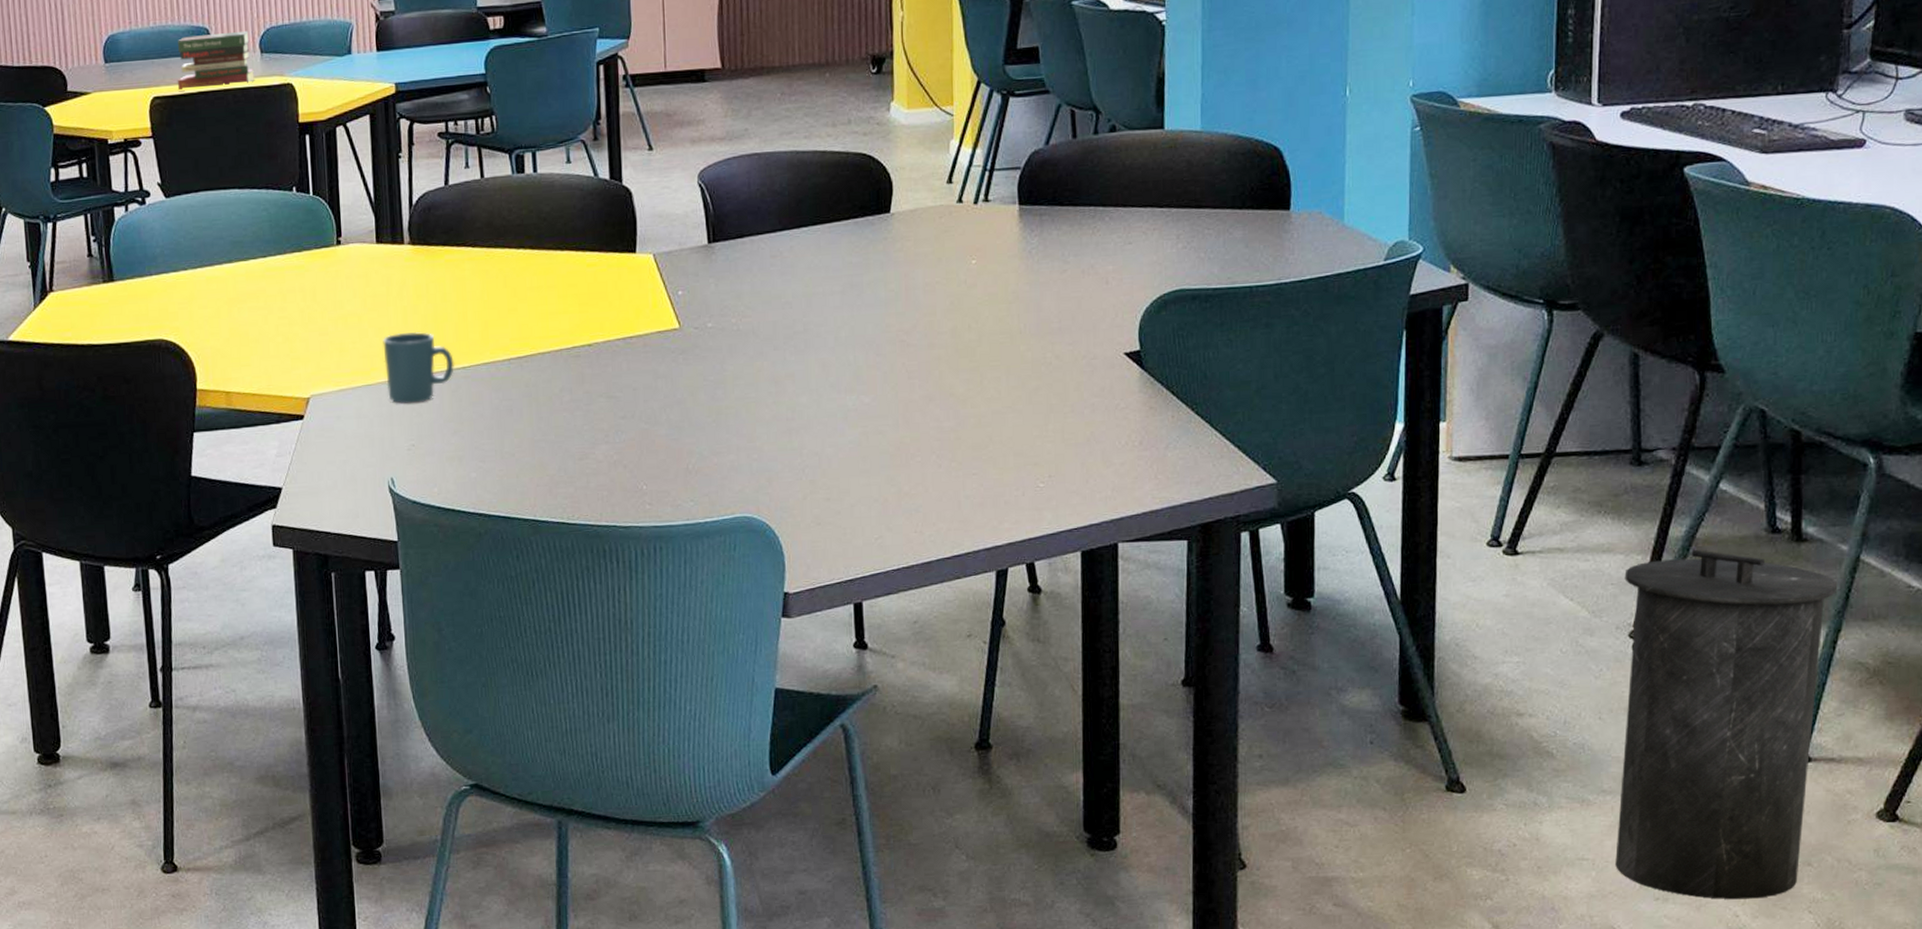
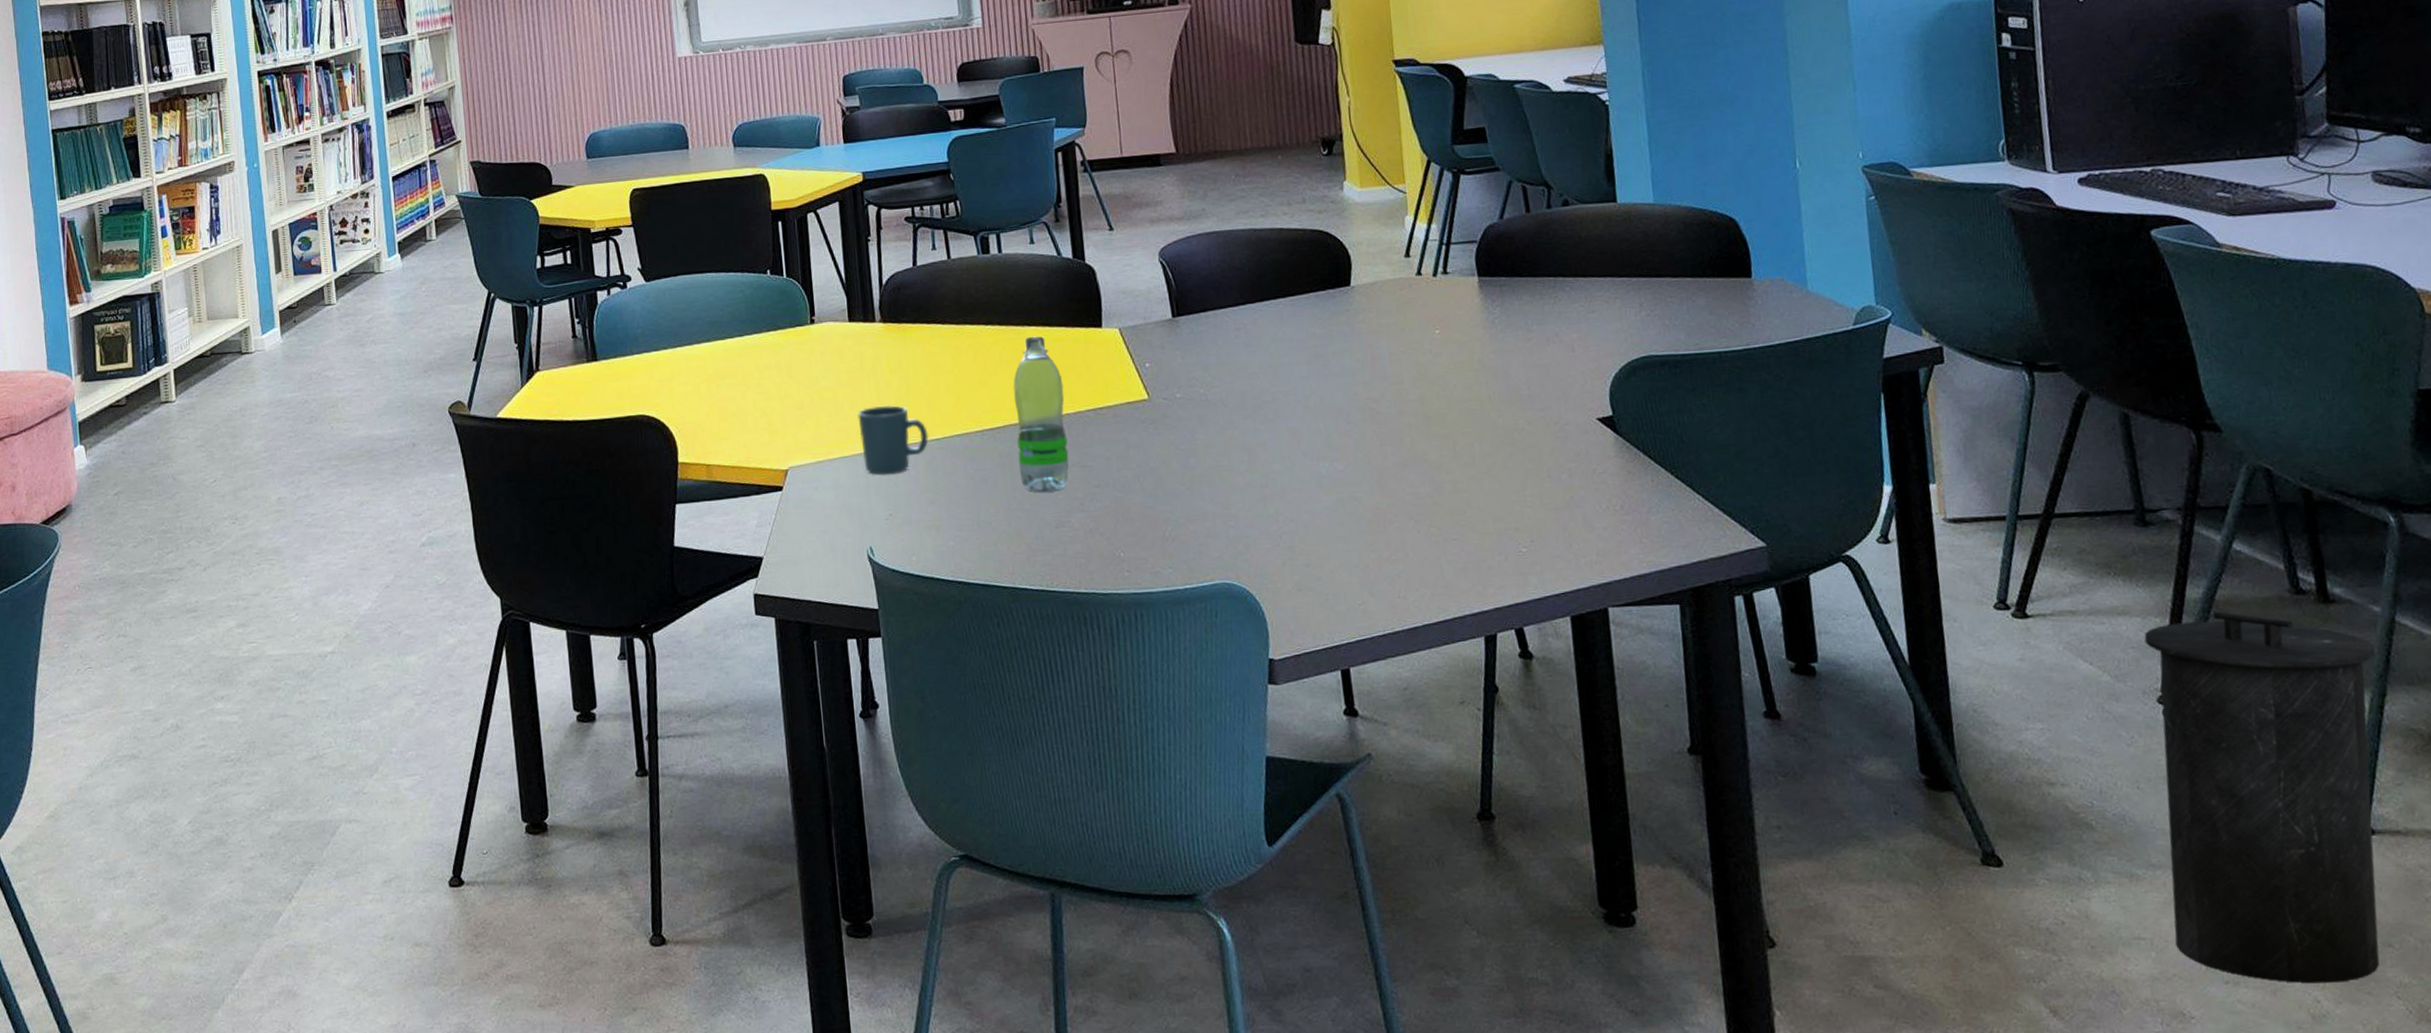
books: present [177,30,256,92] -> none [655,126,730,184]
bottle: none [542,261,596,423] -> present [1013,336,1069,492]

